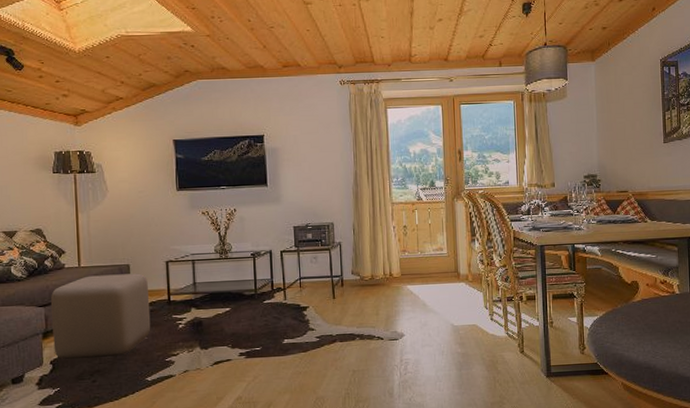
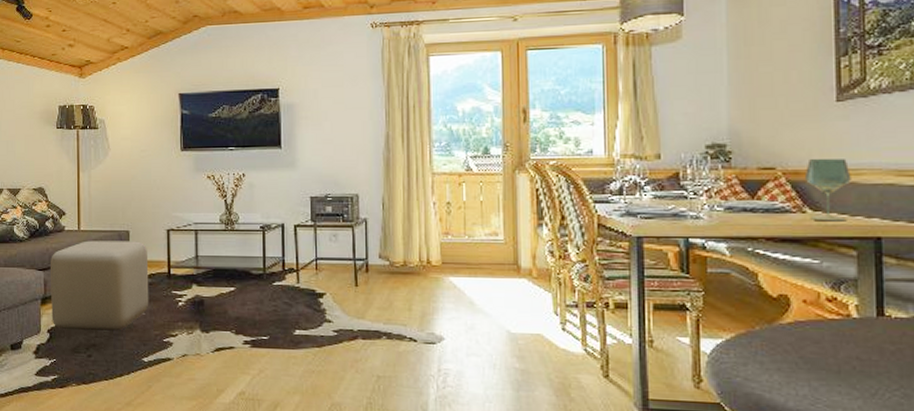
wine glass: none [645,183,673,228] -> present [804,159,851,222]

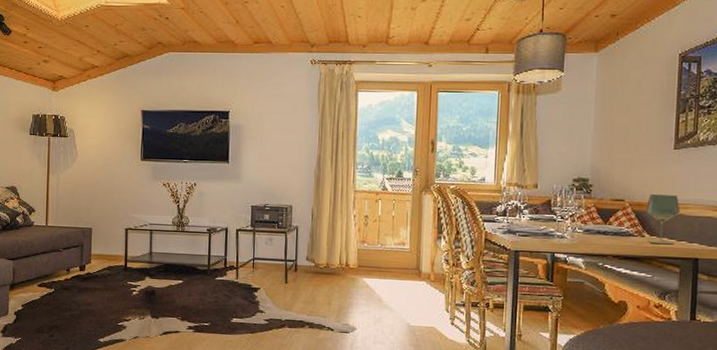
pouf: present [50,240,149,331] -> none [18,235,108,315]

